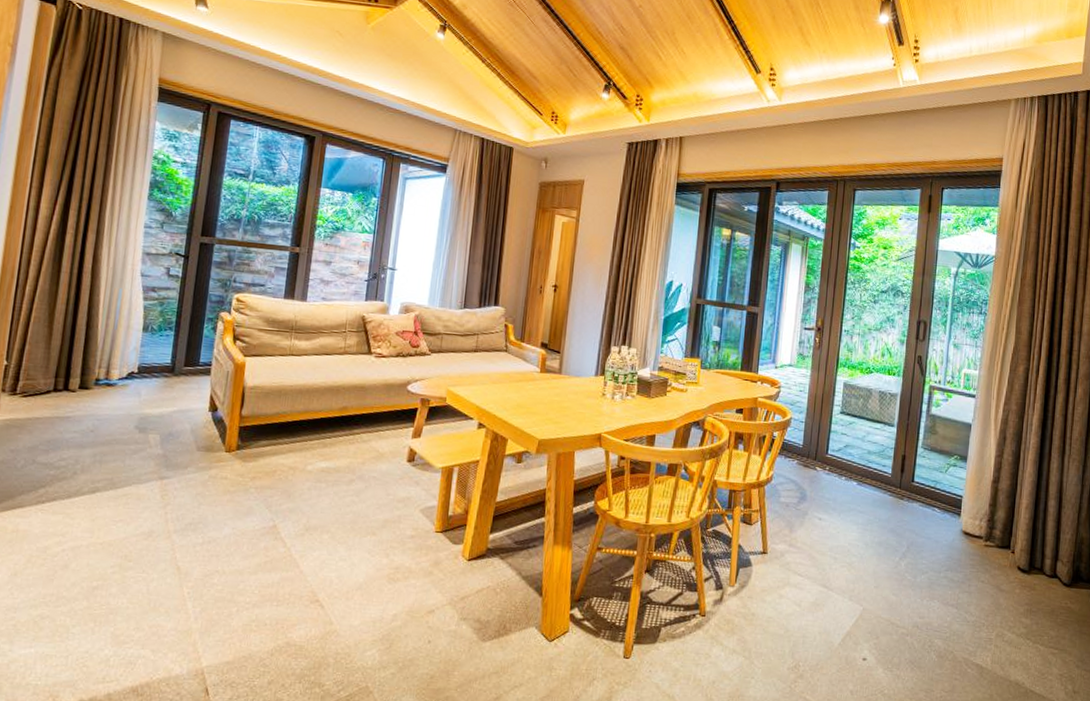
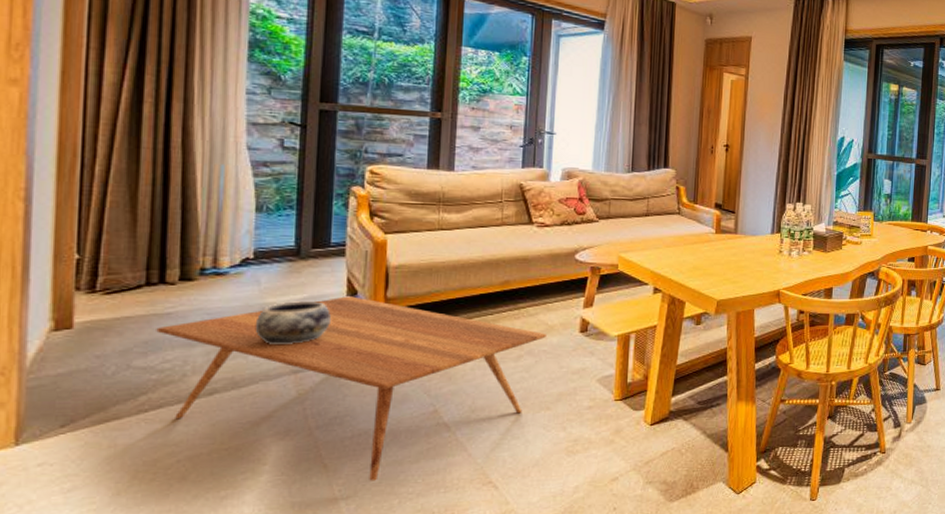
coffee table: none [57,412,377,588] -> present [156,296,546,481]
decorative bowl: none [132,413,195,453] -> present [254,300,331,346]

